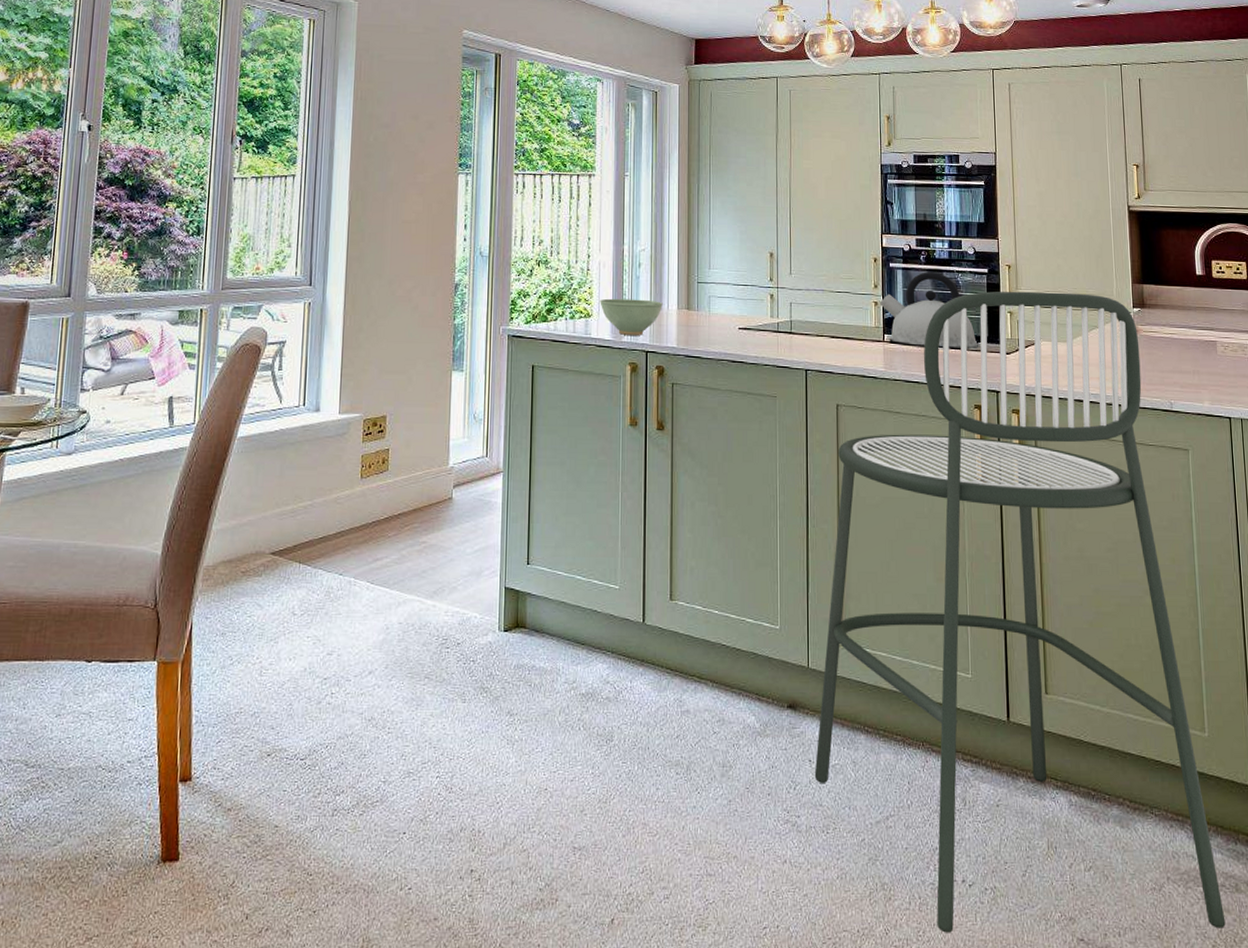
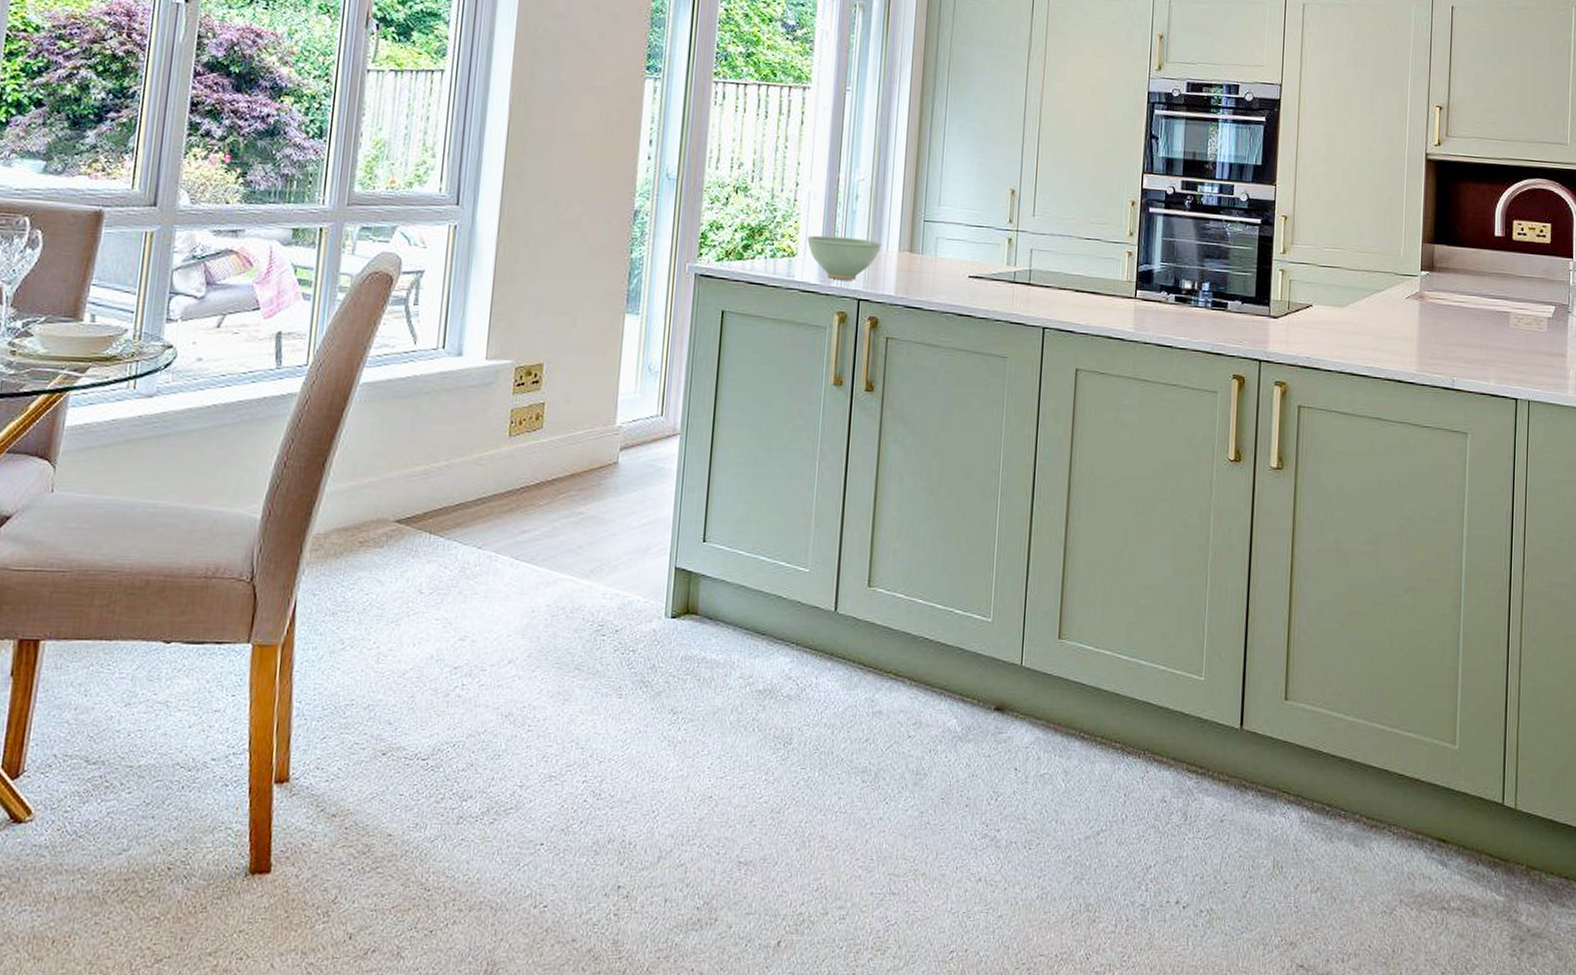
bar stool: present [814,291,1226,933] -> none [1019,245,1458,958]
kettle: present [879,272,978,349] -> none [1133,219,1243,311]

